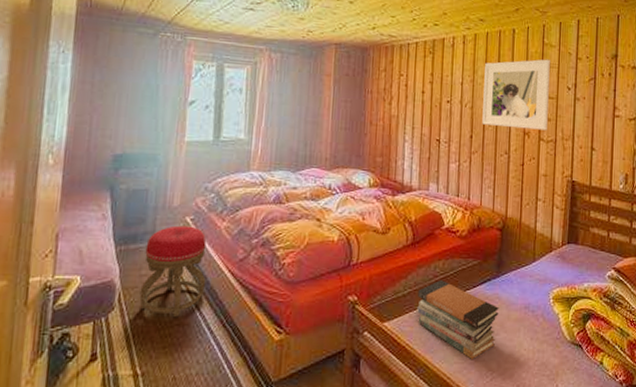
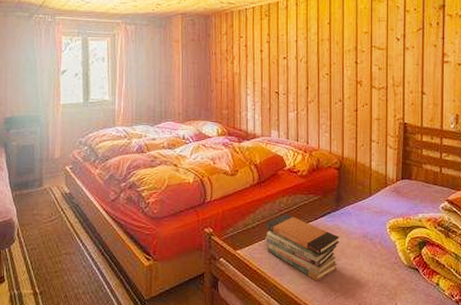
stool: present [139,225,207,318] -> none [34,173,86,248]
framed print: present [482,59,550,130] -> none [317,14,379,79]

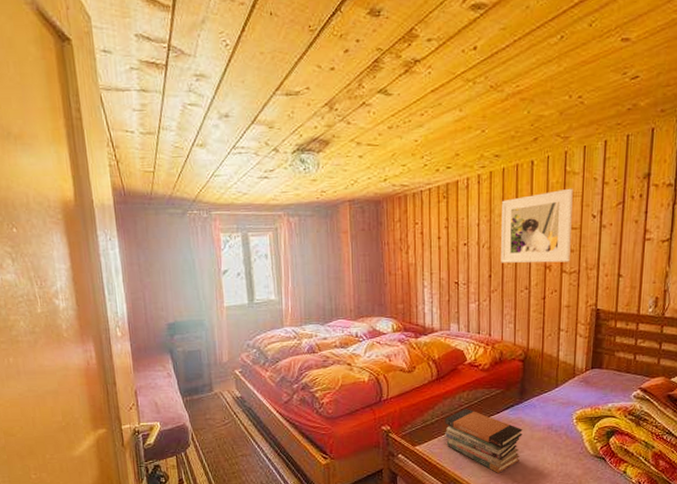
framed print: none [317,14,379,79] -> present [501,188,573,263]

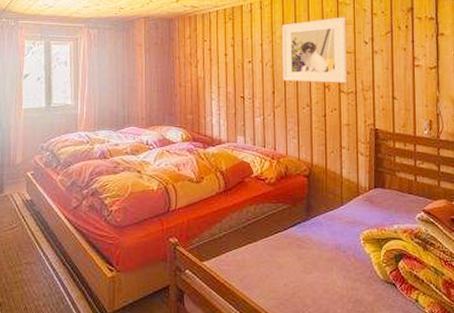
book stack: present [445,409,523,473] -> none [233,223,311,295]

